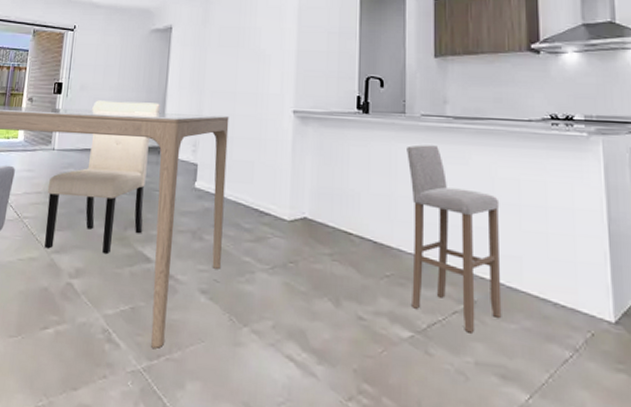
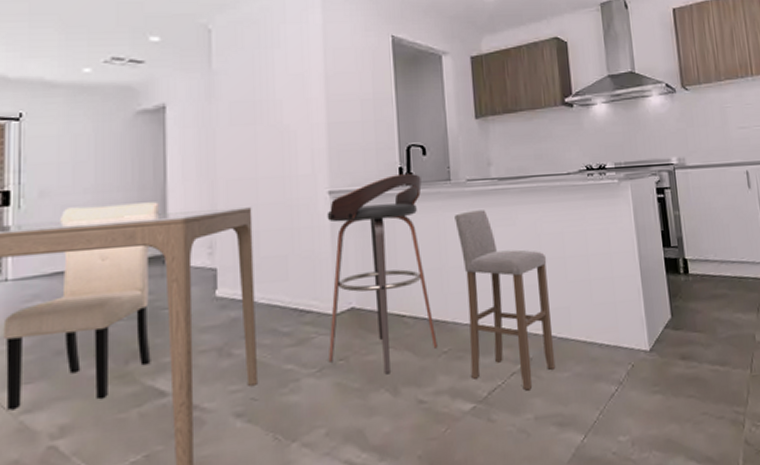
bar stool: none [280,102,381,285] -> present [327,174,438,375]

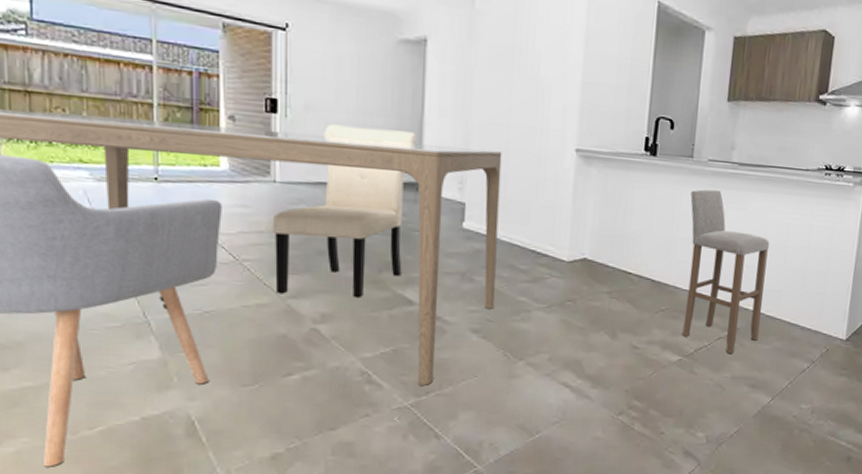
bar stool: present [327,174,438,375] -> none [557,143,666,320]

